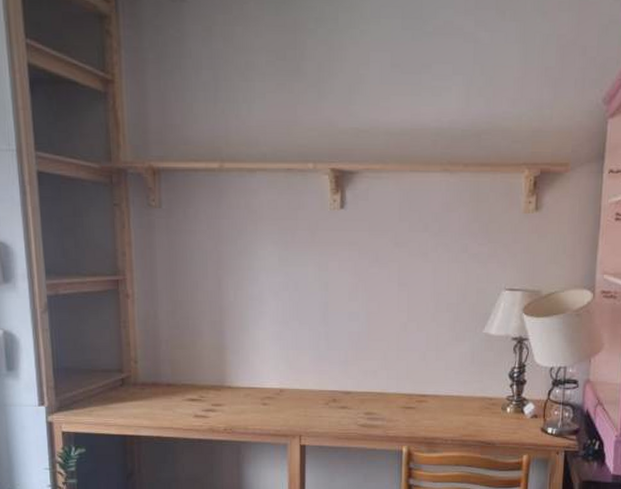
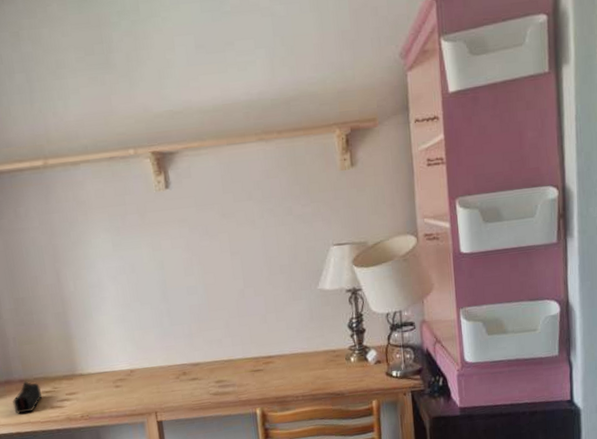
pencil case: none [157,386,188,418] -> present [13,381,43,414]

